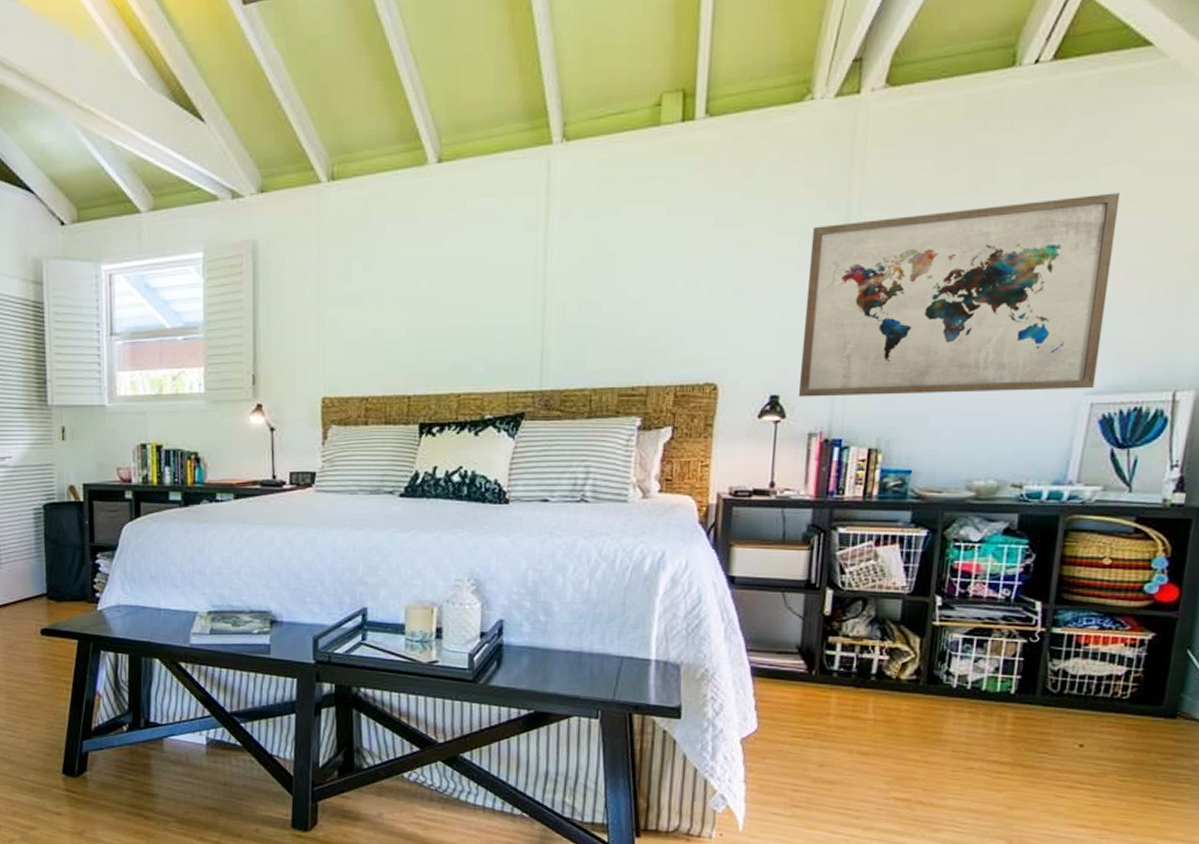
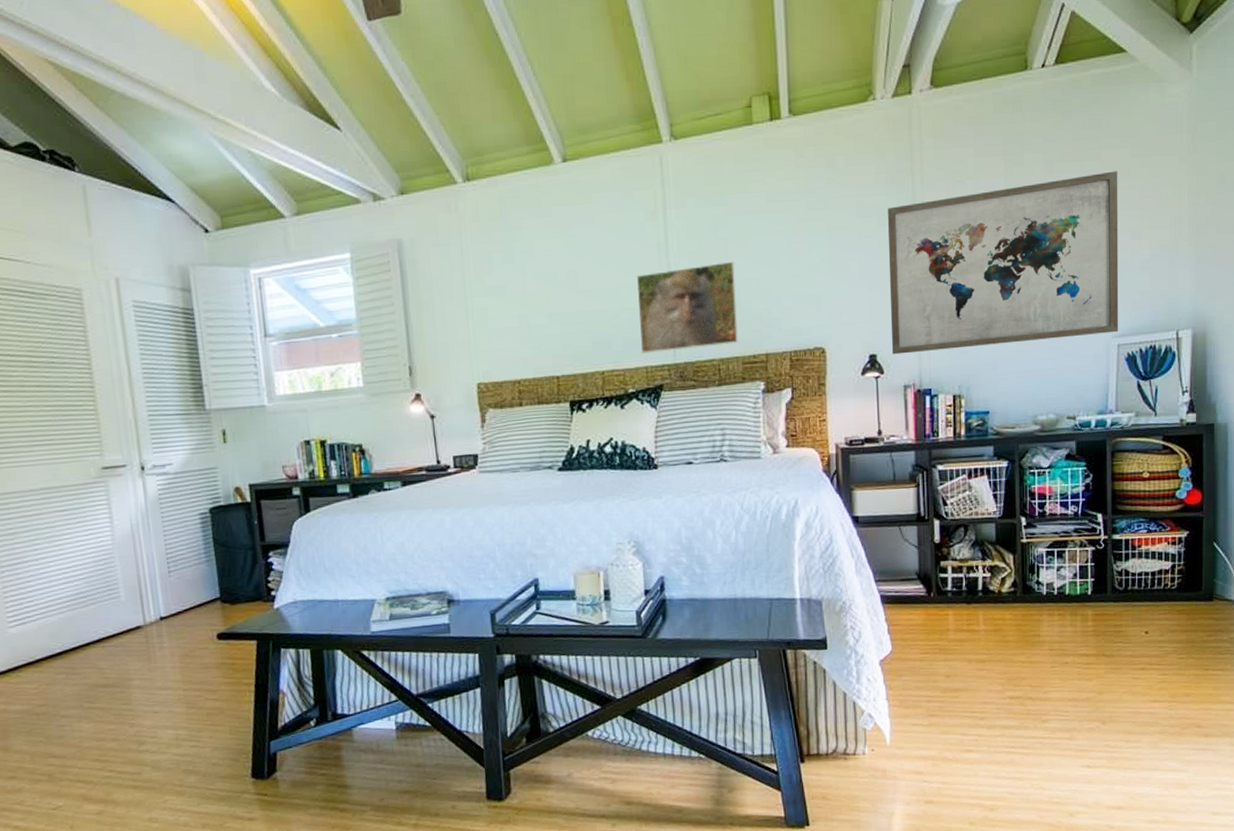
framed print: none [503,280,621,377] -> present [636,261,738,354]

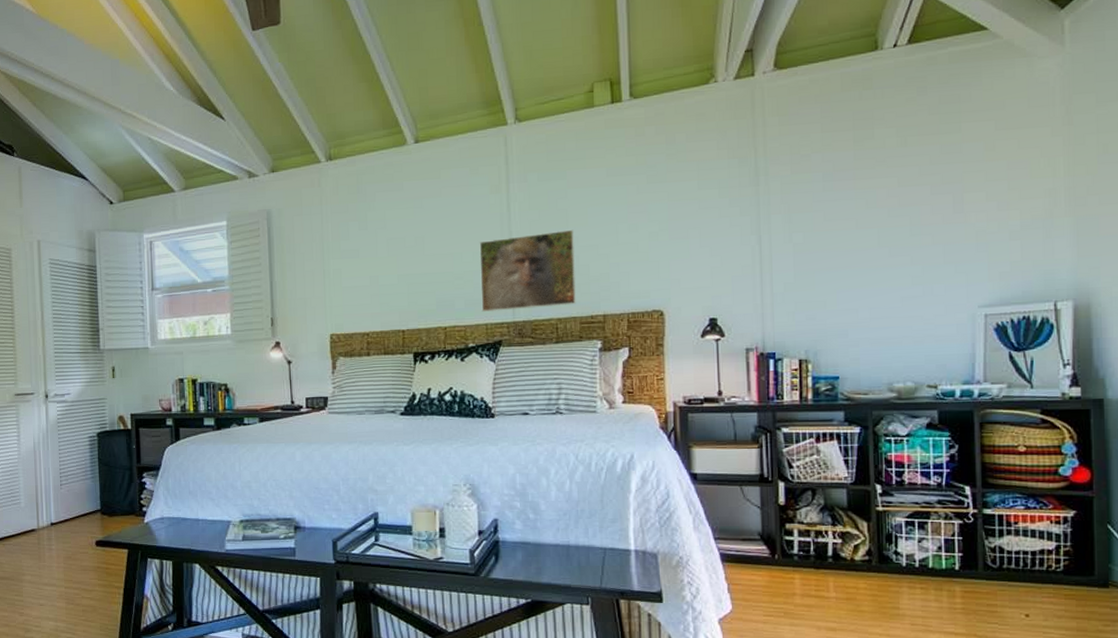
wall art: present [887,171,1119,355] -> none [728,143,986,319]

